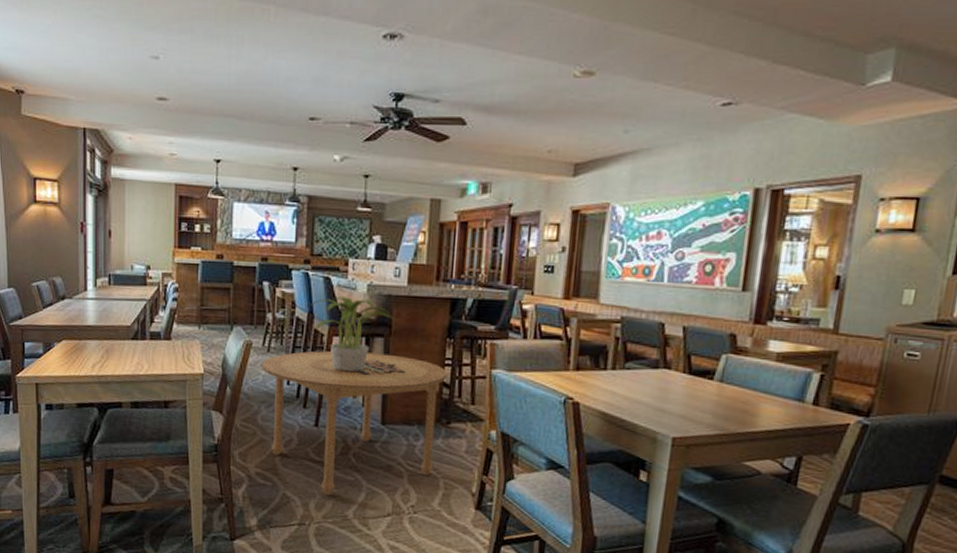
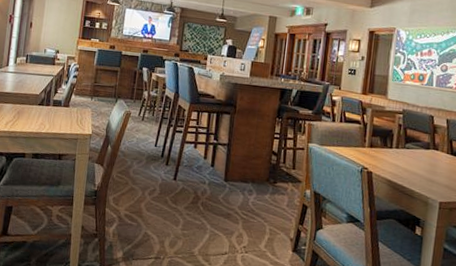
dining table: present [262,350,448,495] -> none [136,121,276,235]
potted plant: present [310,297,394,371] -> none [177,82,239,139]

